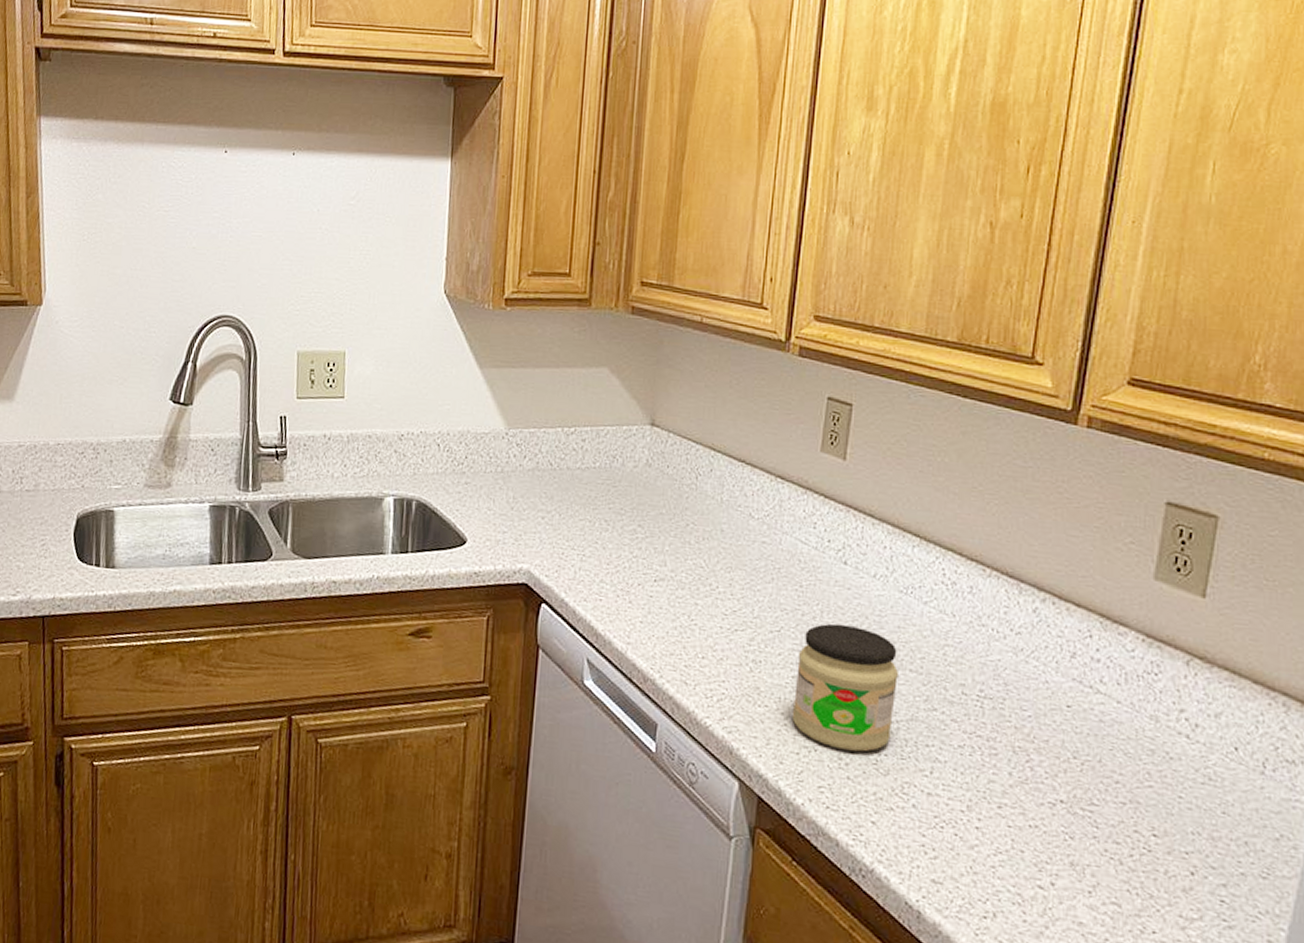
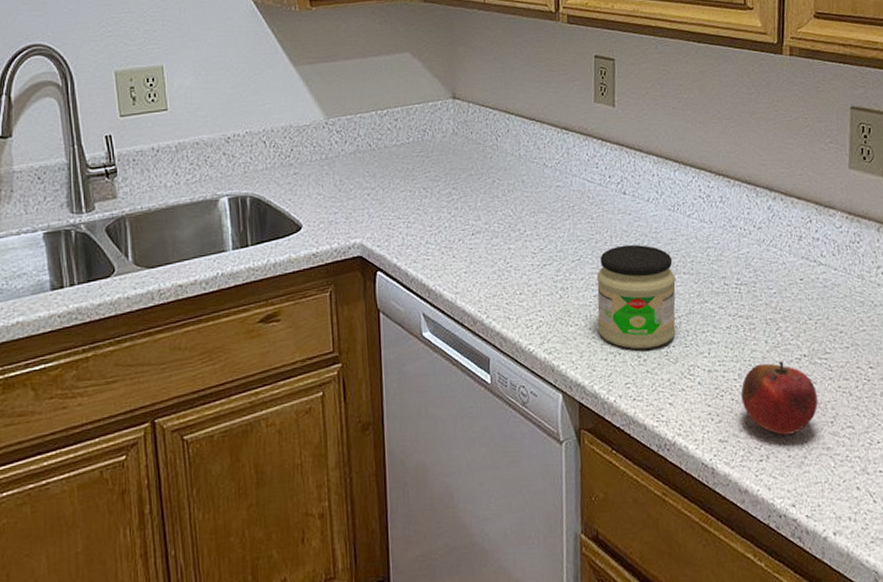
fruit: none [967,799,1073,895] -> present [741,361,818,435]

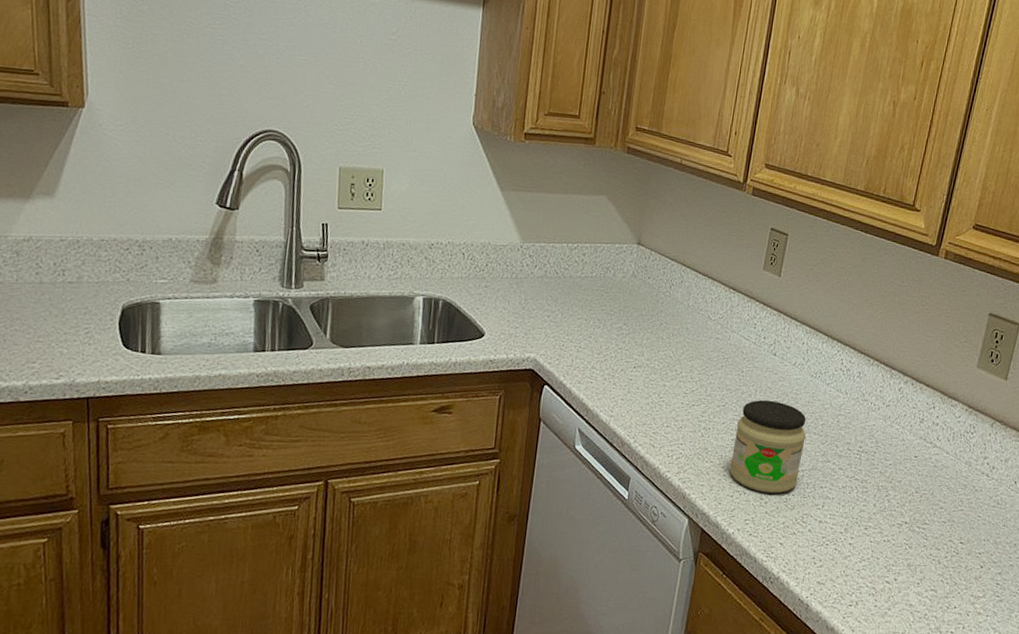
fruit: present [741,361,818,435] -> none [843,523,910,588]

